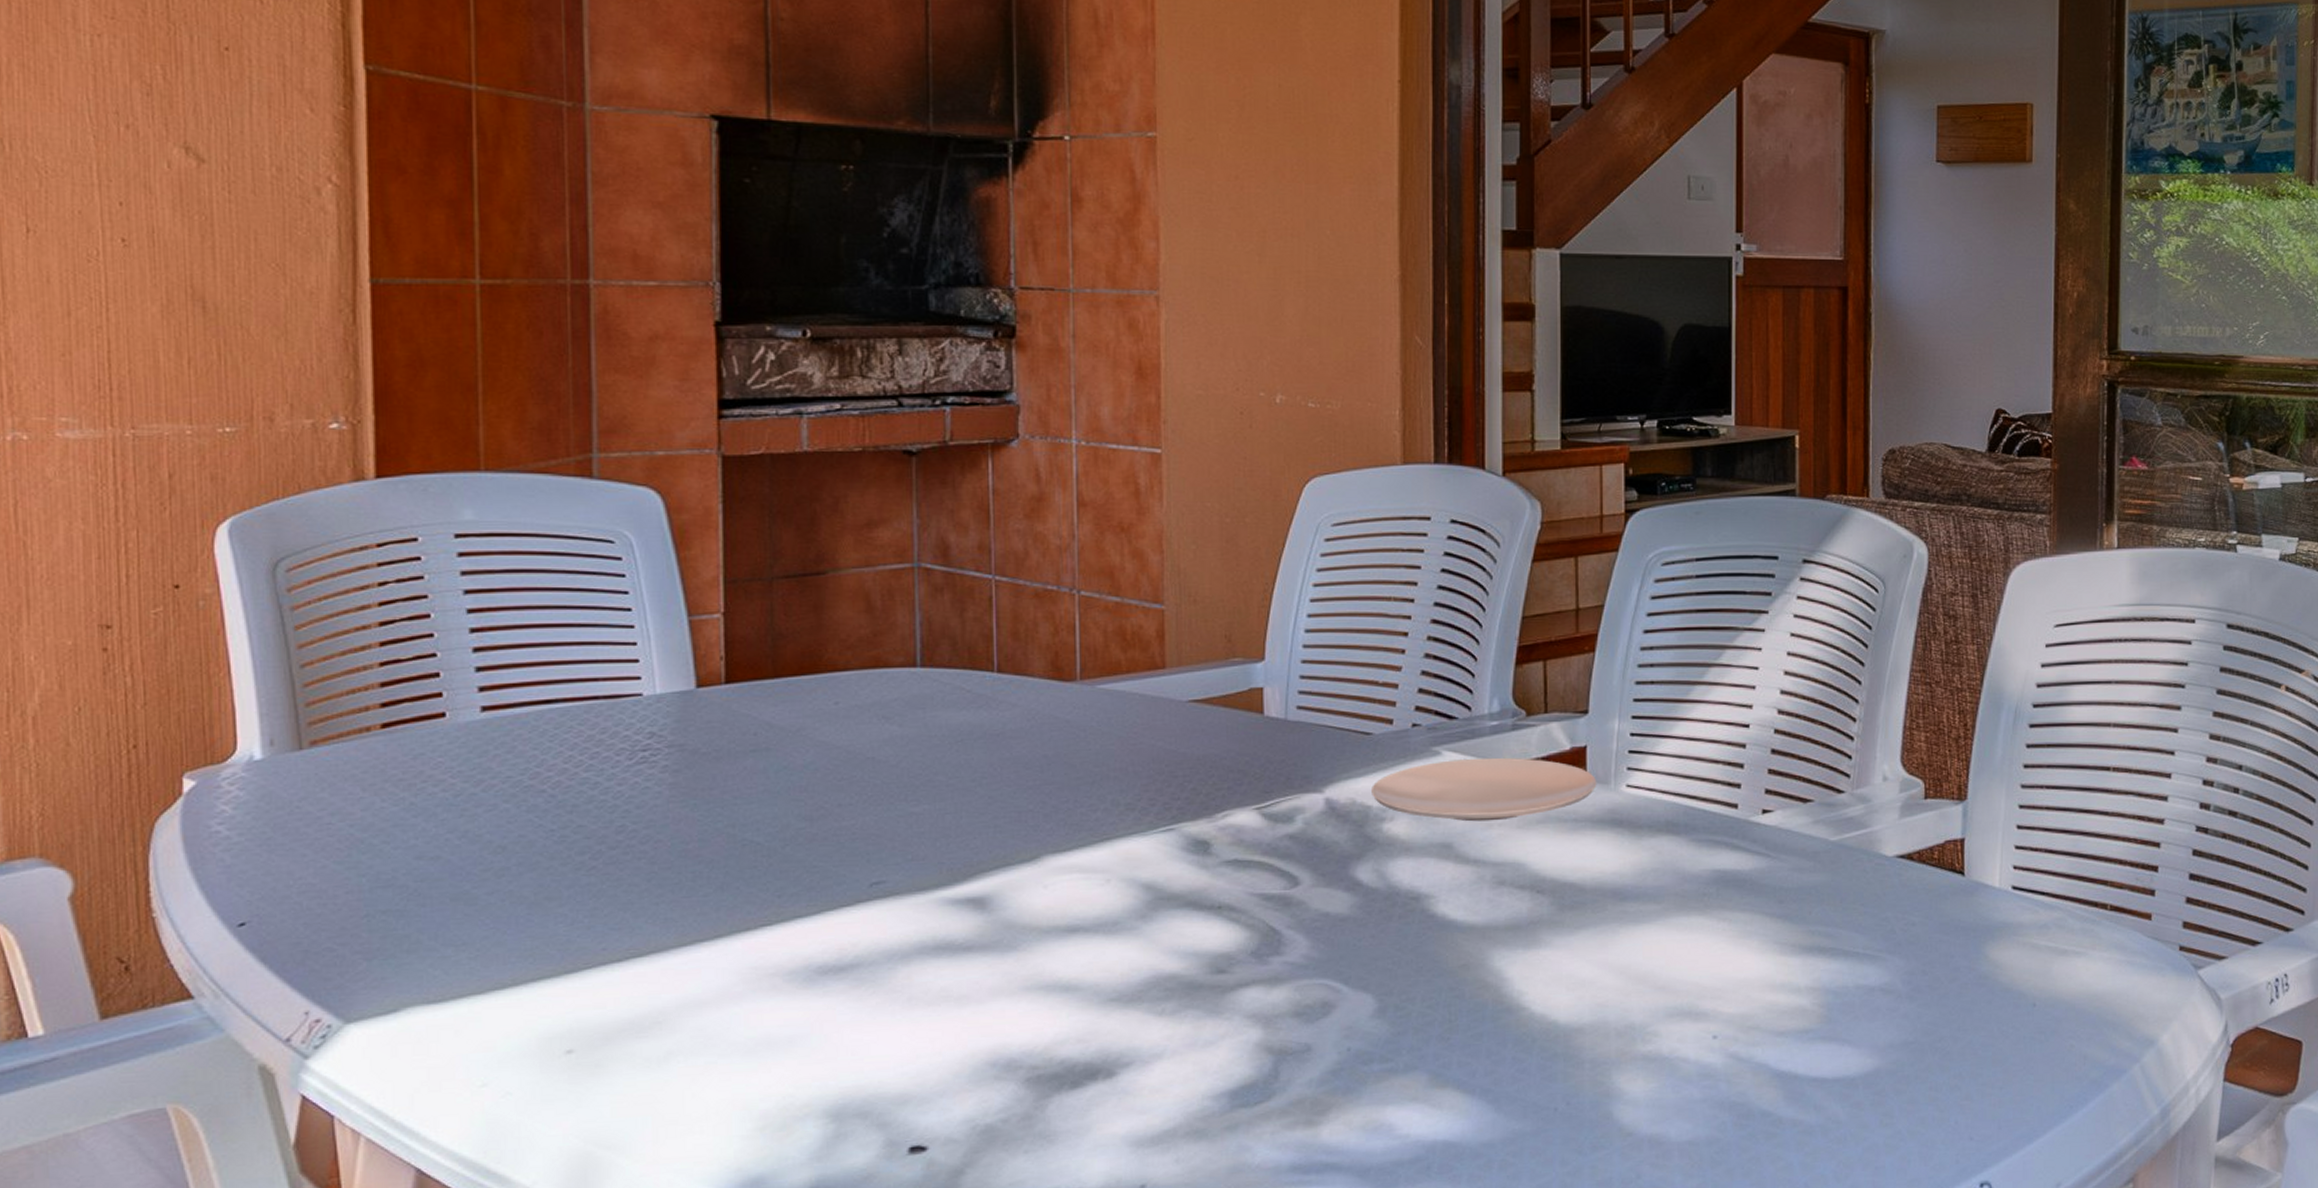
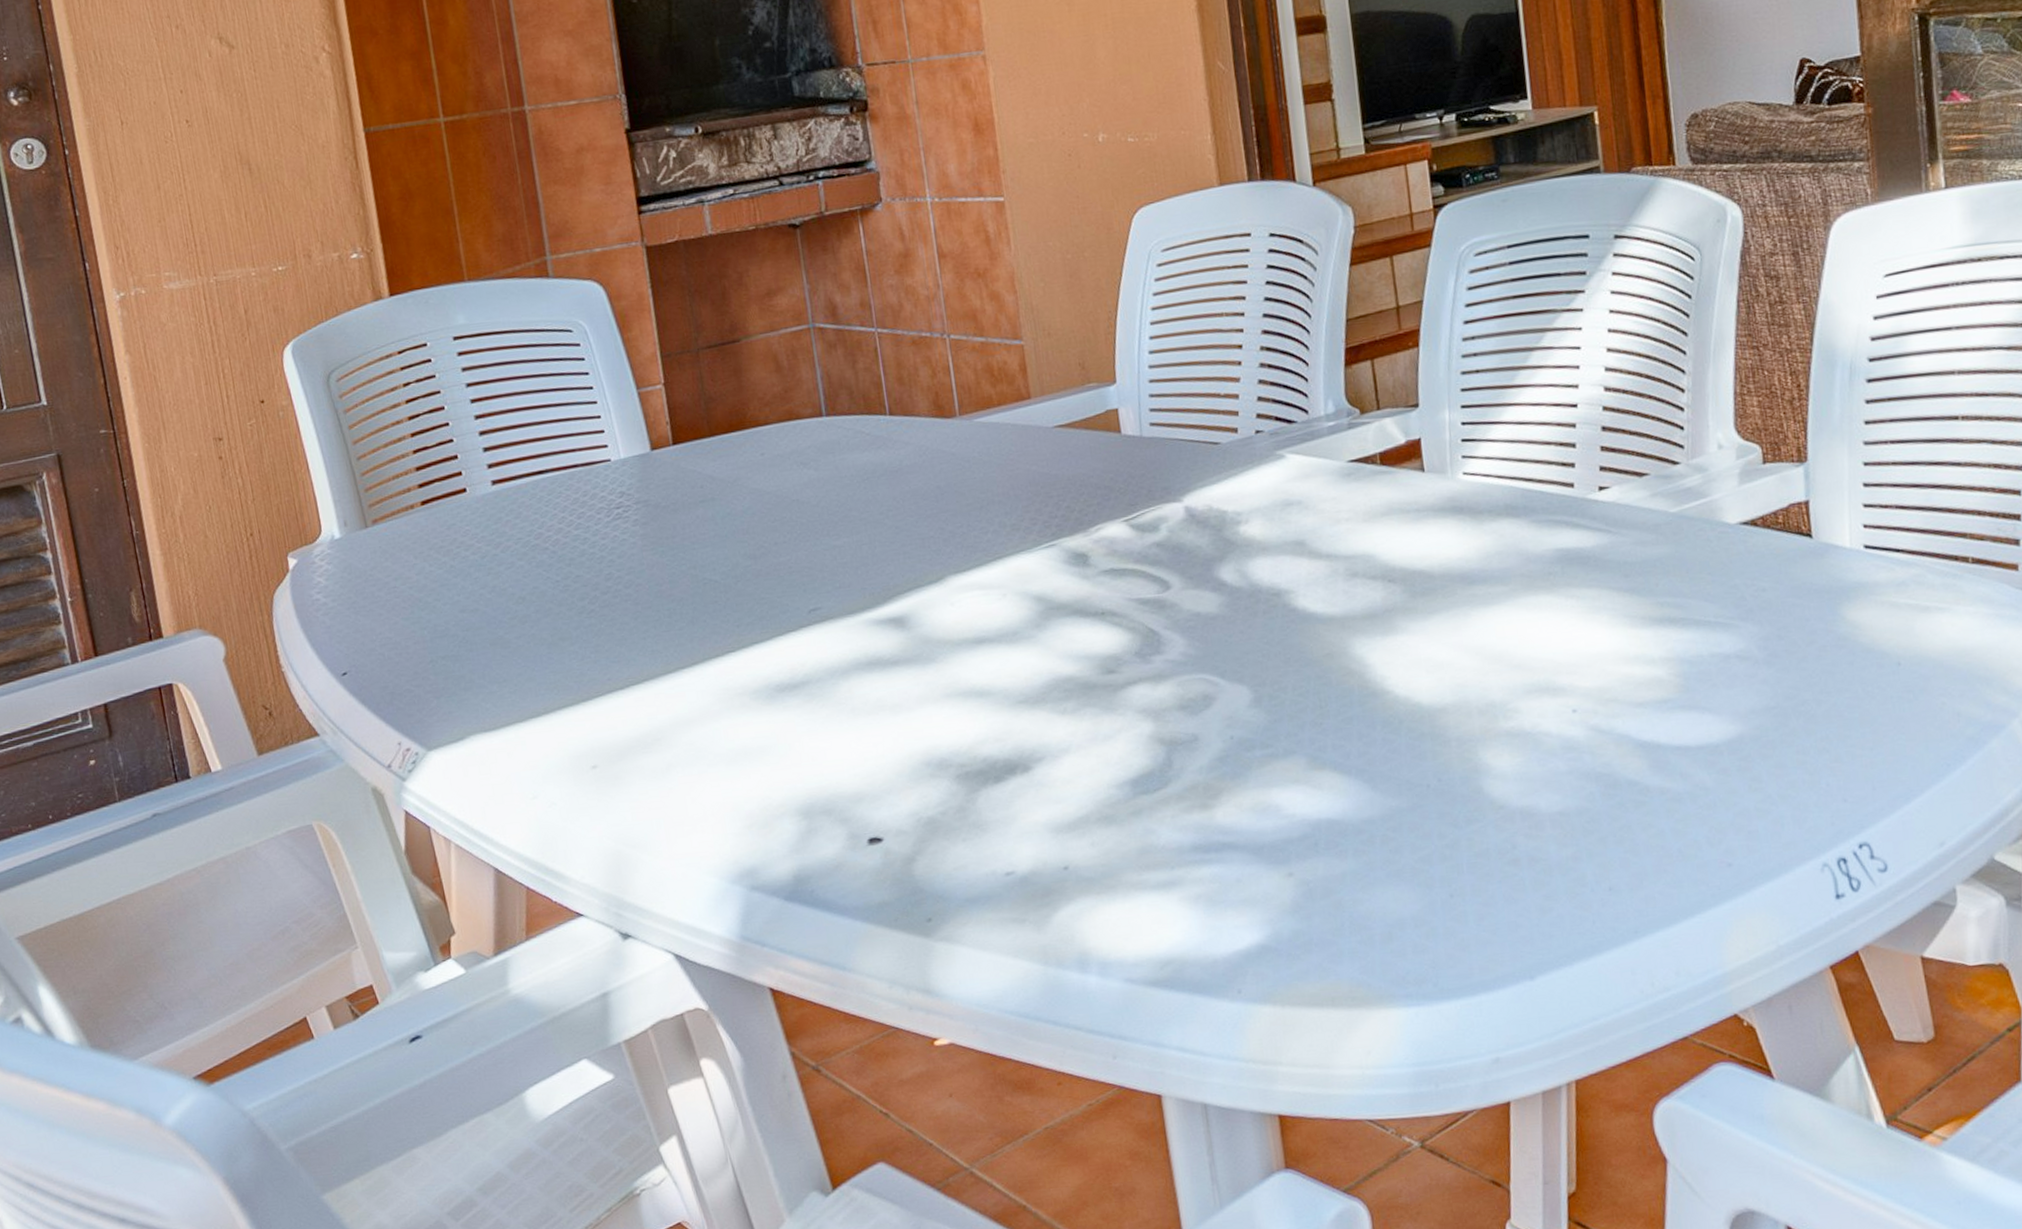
plate: present [1372,757,1597,822] -> none [1225,454,1435,519]

